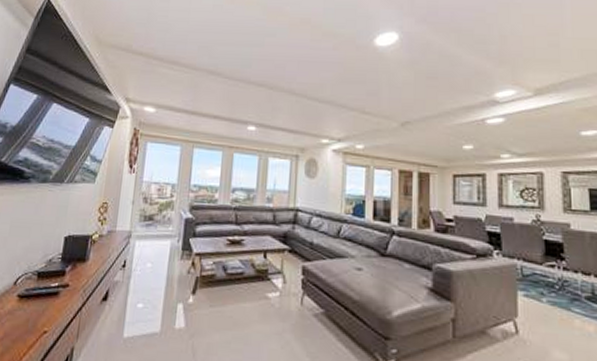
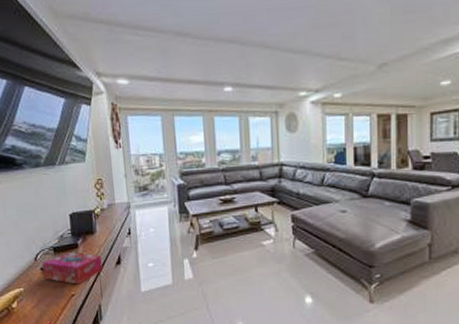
tissue box: none [18,280,88,320] -> present [42,252,102,285]

